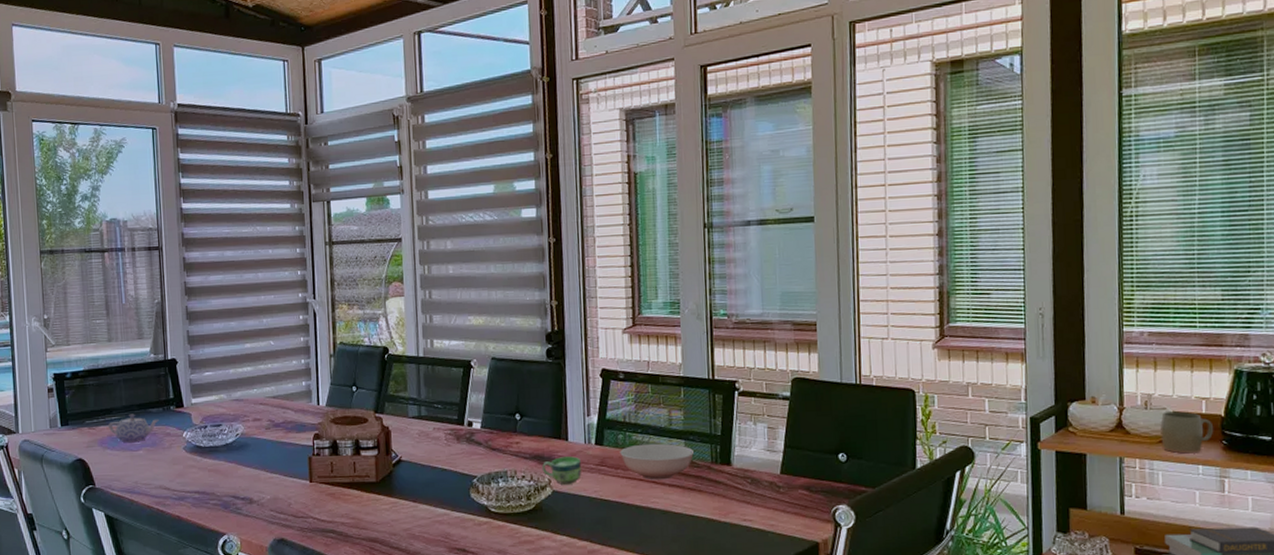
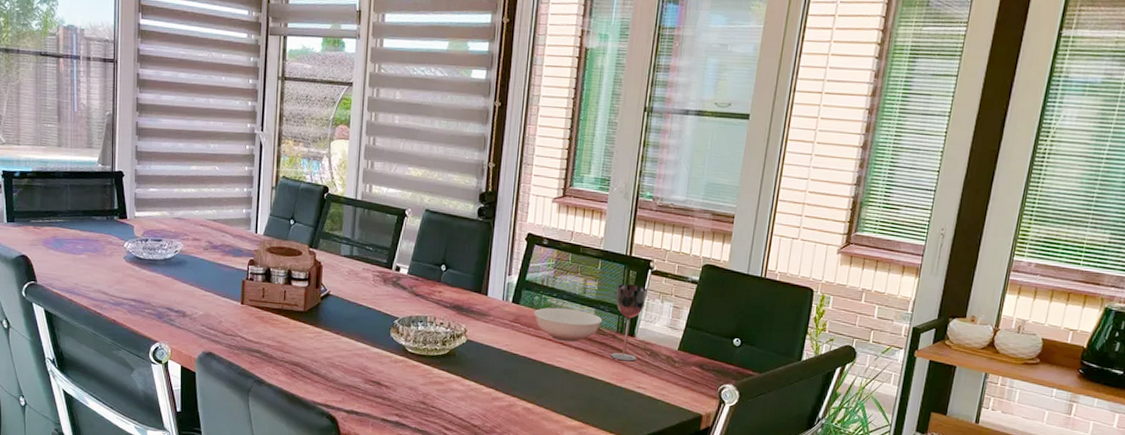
teapot: present [108,413,159,442] -> none [53,219,102,246]
cup: present [541,456,582,485] -> none [459,310,498,336]
wineglass: none [704,409,739,493] -> present [610,284,648,362]
mug: present [1160,411,1213,454] -> none [1025,338,1074,378]

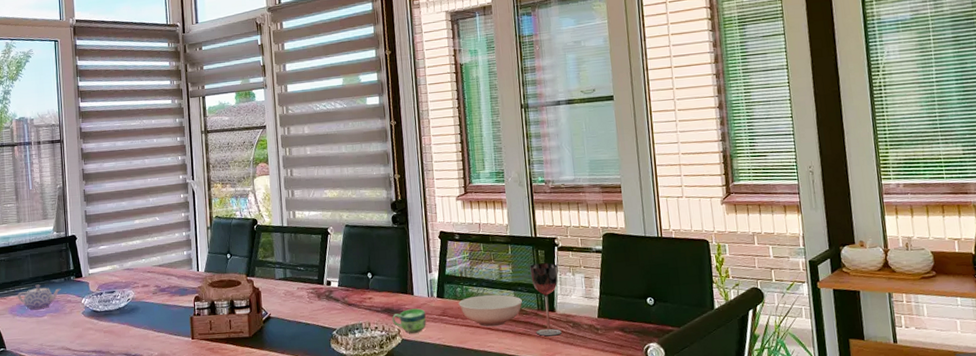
teapot: none [53,219,102,246] -> present [18,284,61,310]
cup: none [459,310,498,336] -> present [391,308,427,334]

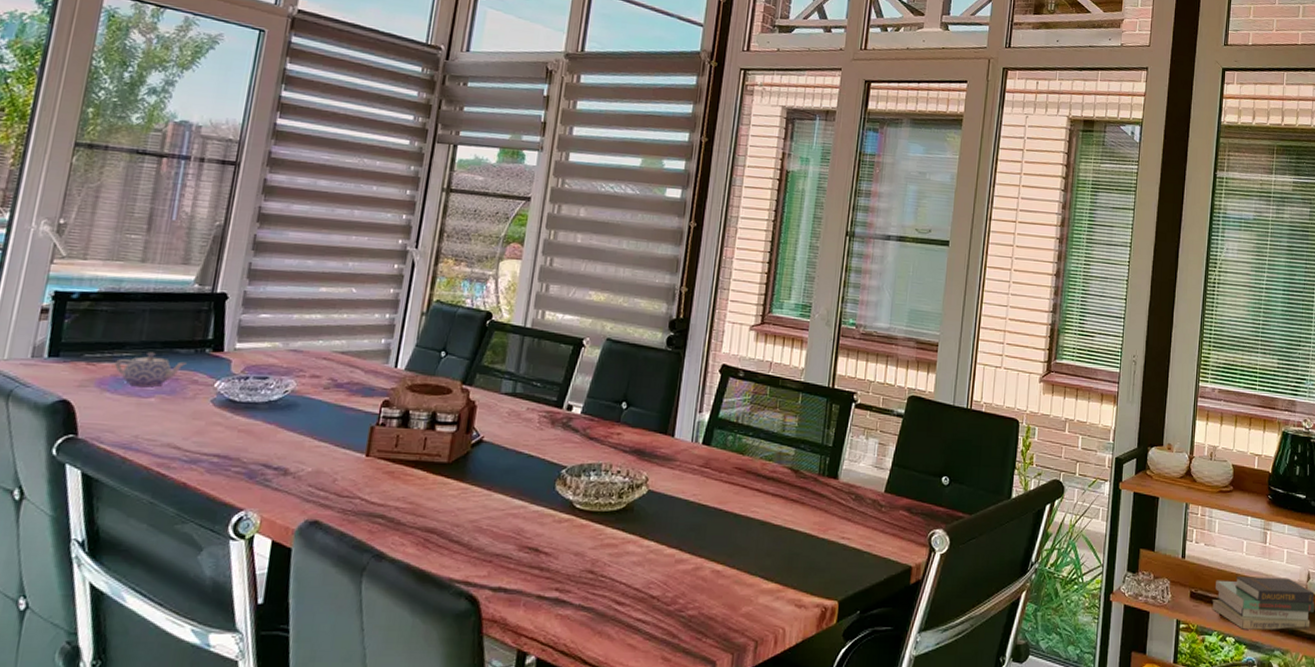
cup: present [391,308,427,334] -> none [640,454,685,485]
bowl: present [458,294,523,327] -> none [727,448,804,489]
wineglass: present [530,263,563,337] -> none [811,419,851,508]

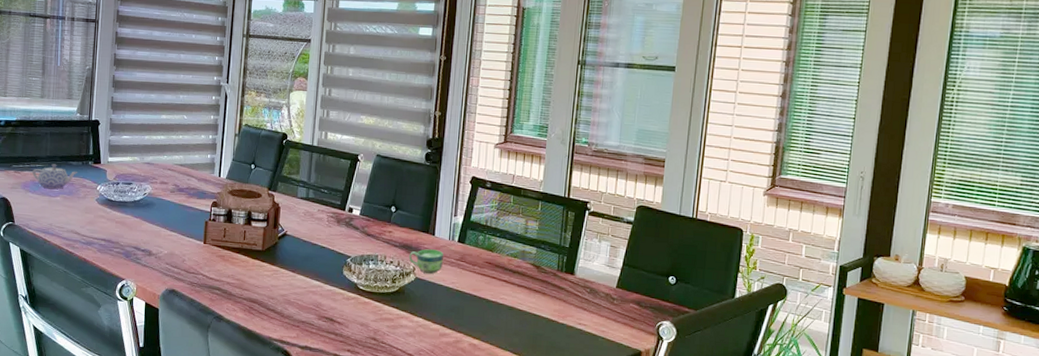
cup: none [640,454,685,485] -> present [408,249,444,274]

